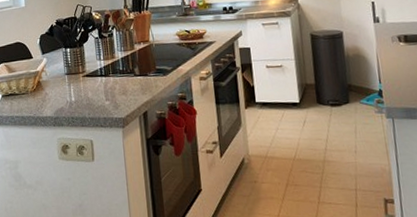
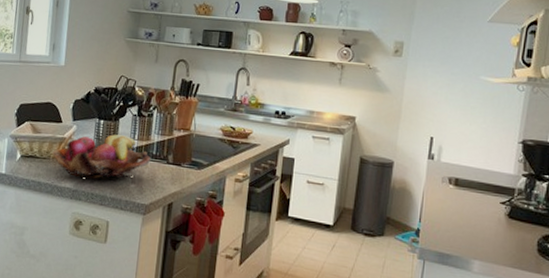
fruit basket: none [29,58,119,105] -> present [52,134,151,179]

